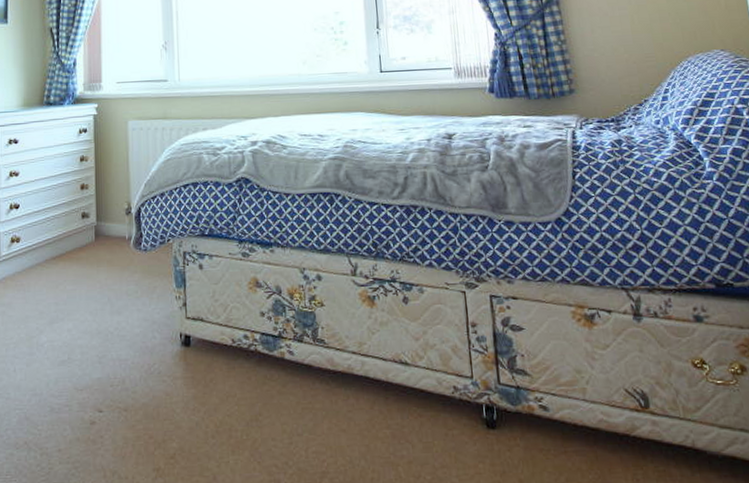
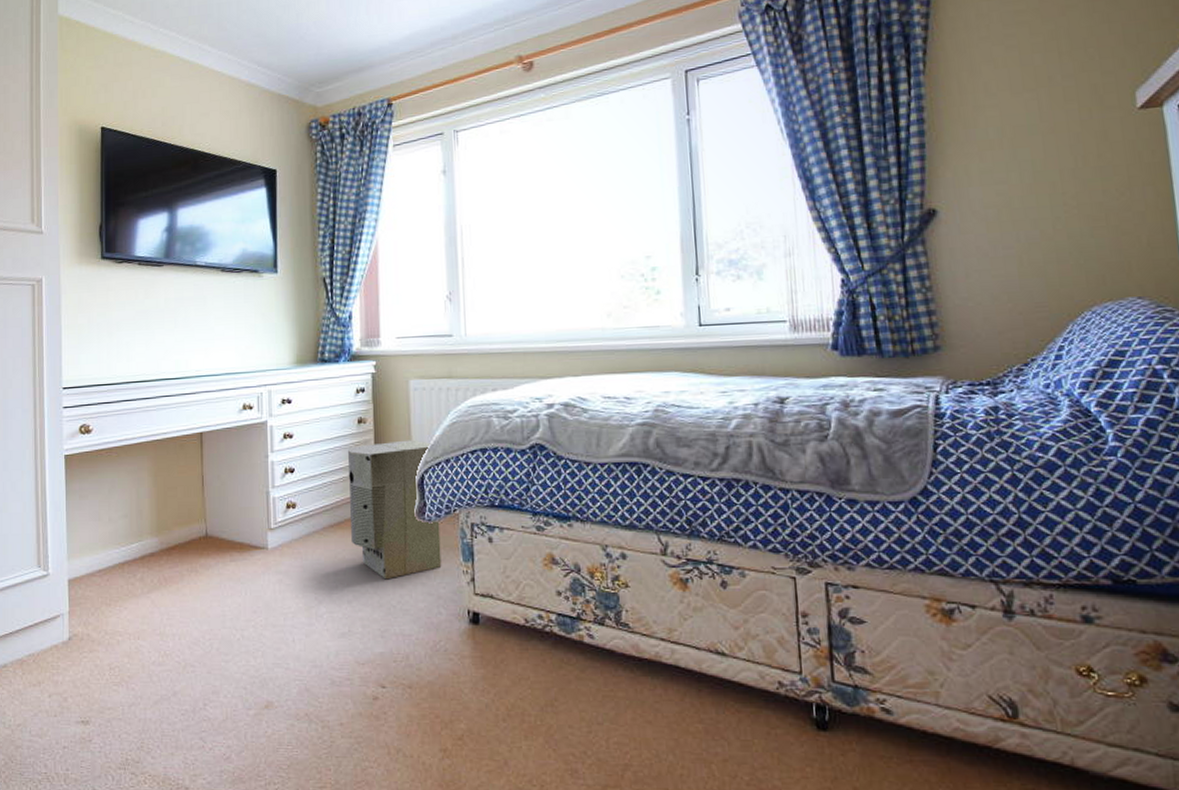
air purifier: none [69,175,156,308] -> present [347,440,442,580]

